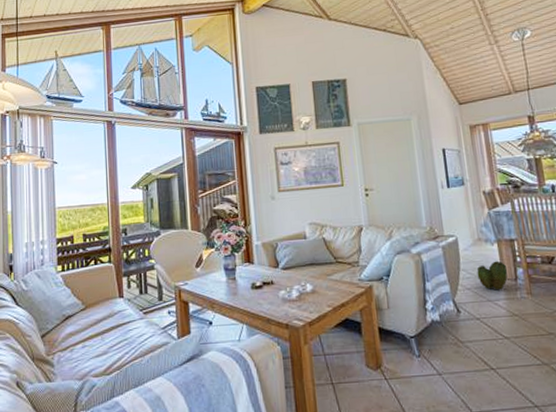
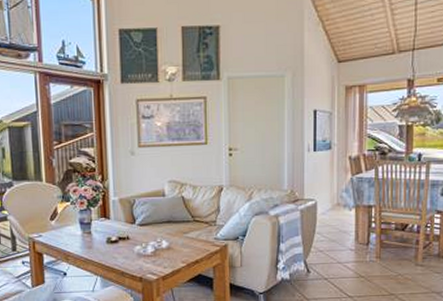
cactus: present [476,261,508,290] -> none [331,225,360,253]

